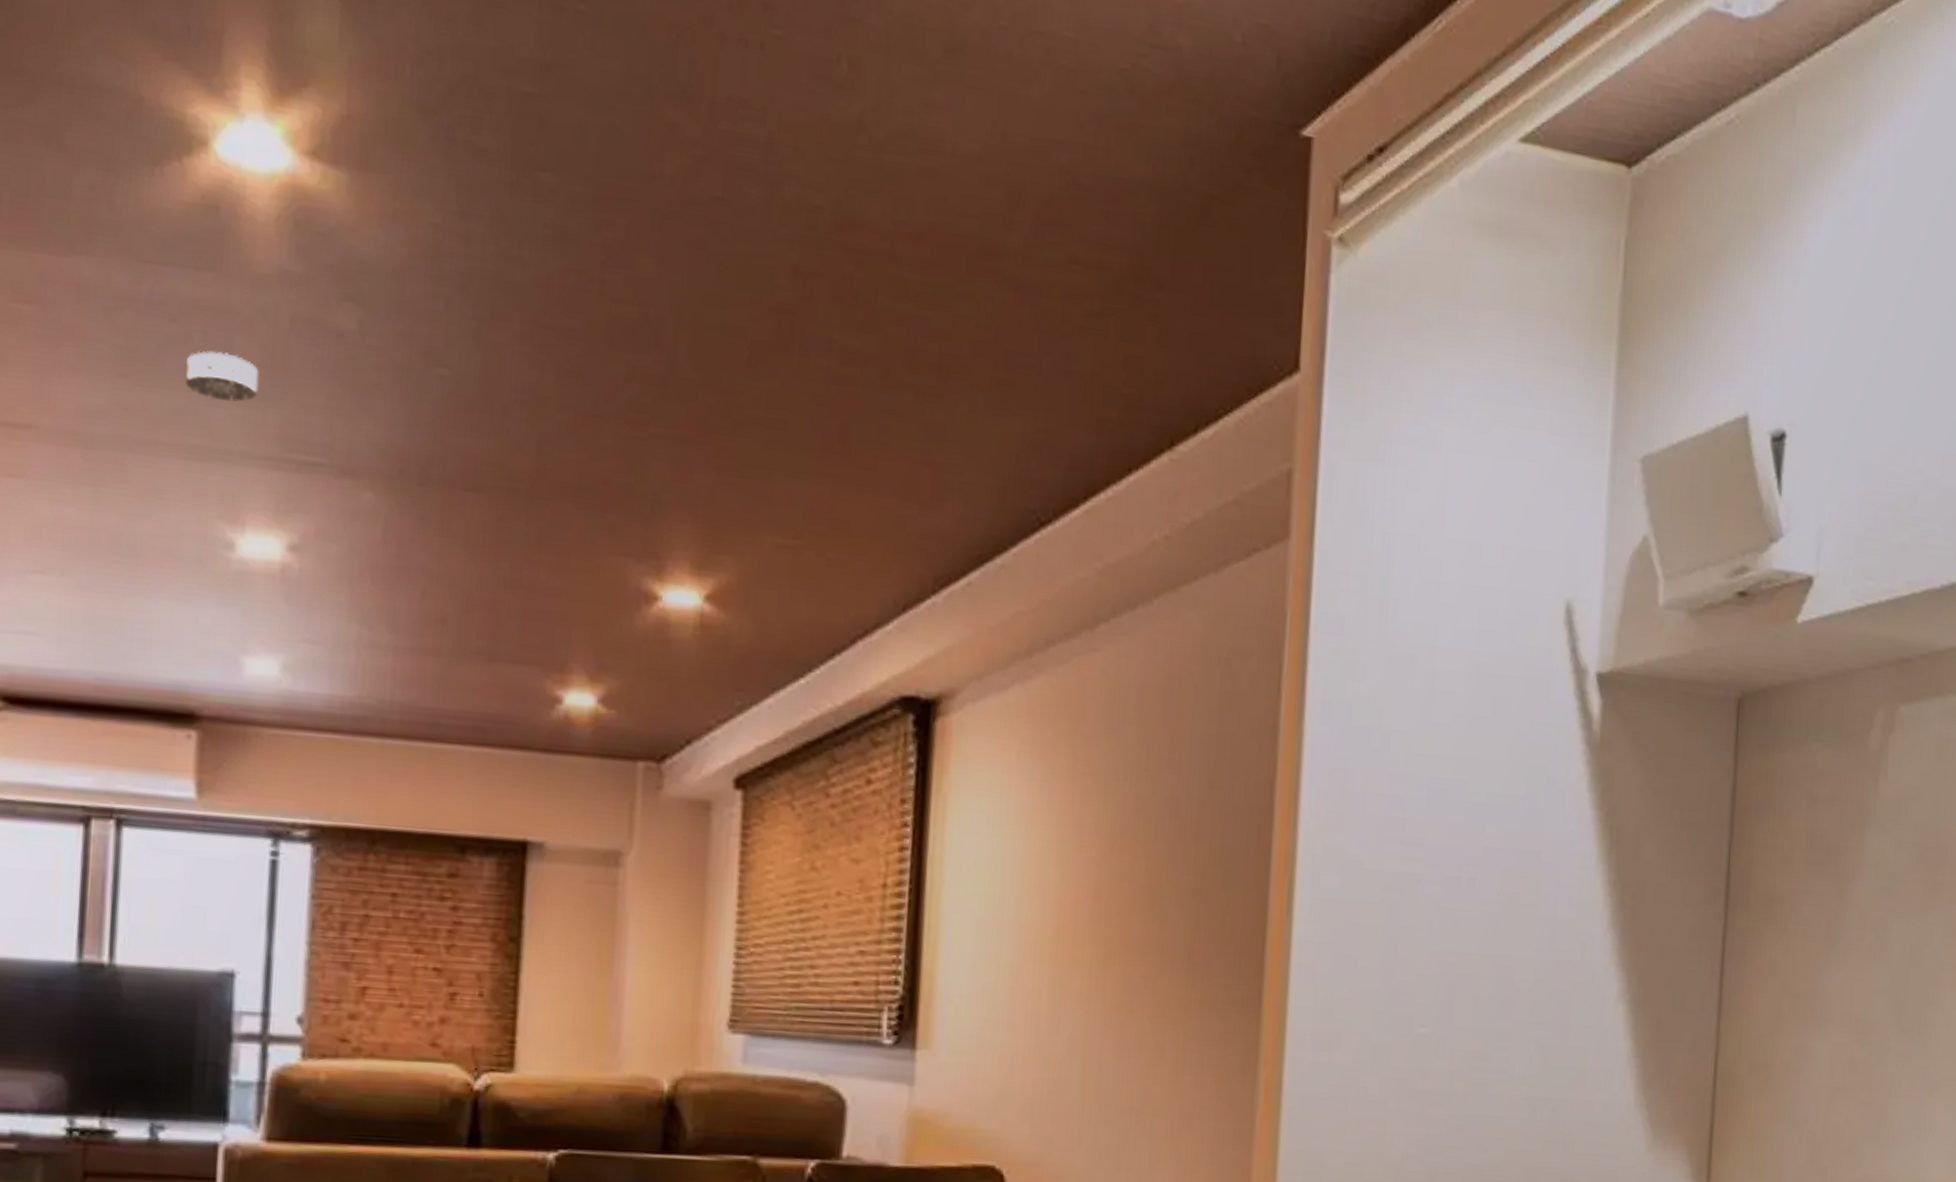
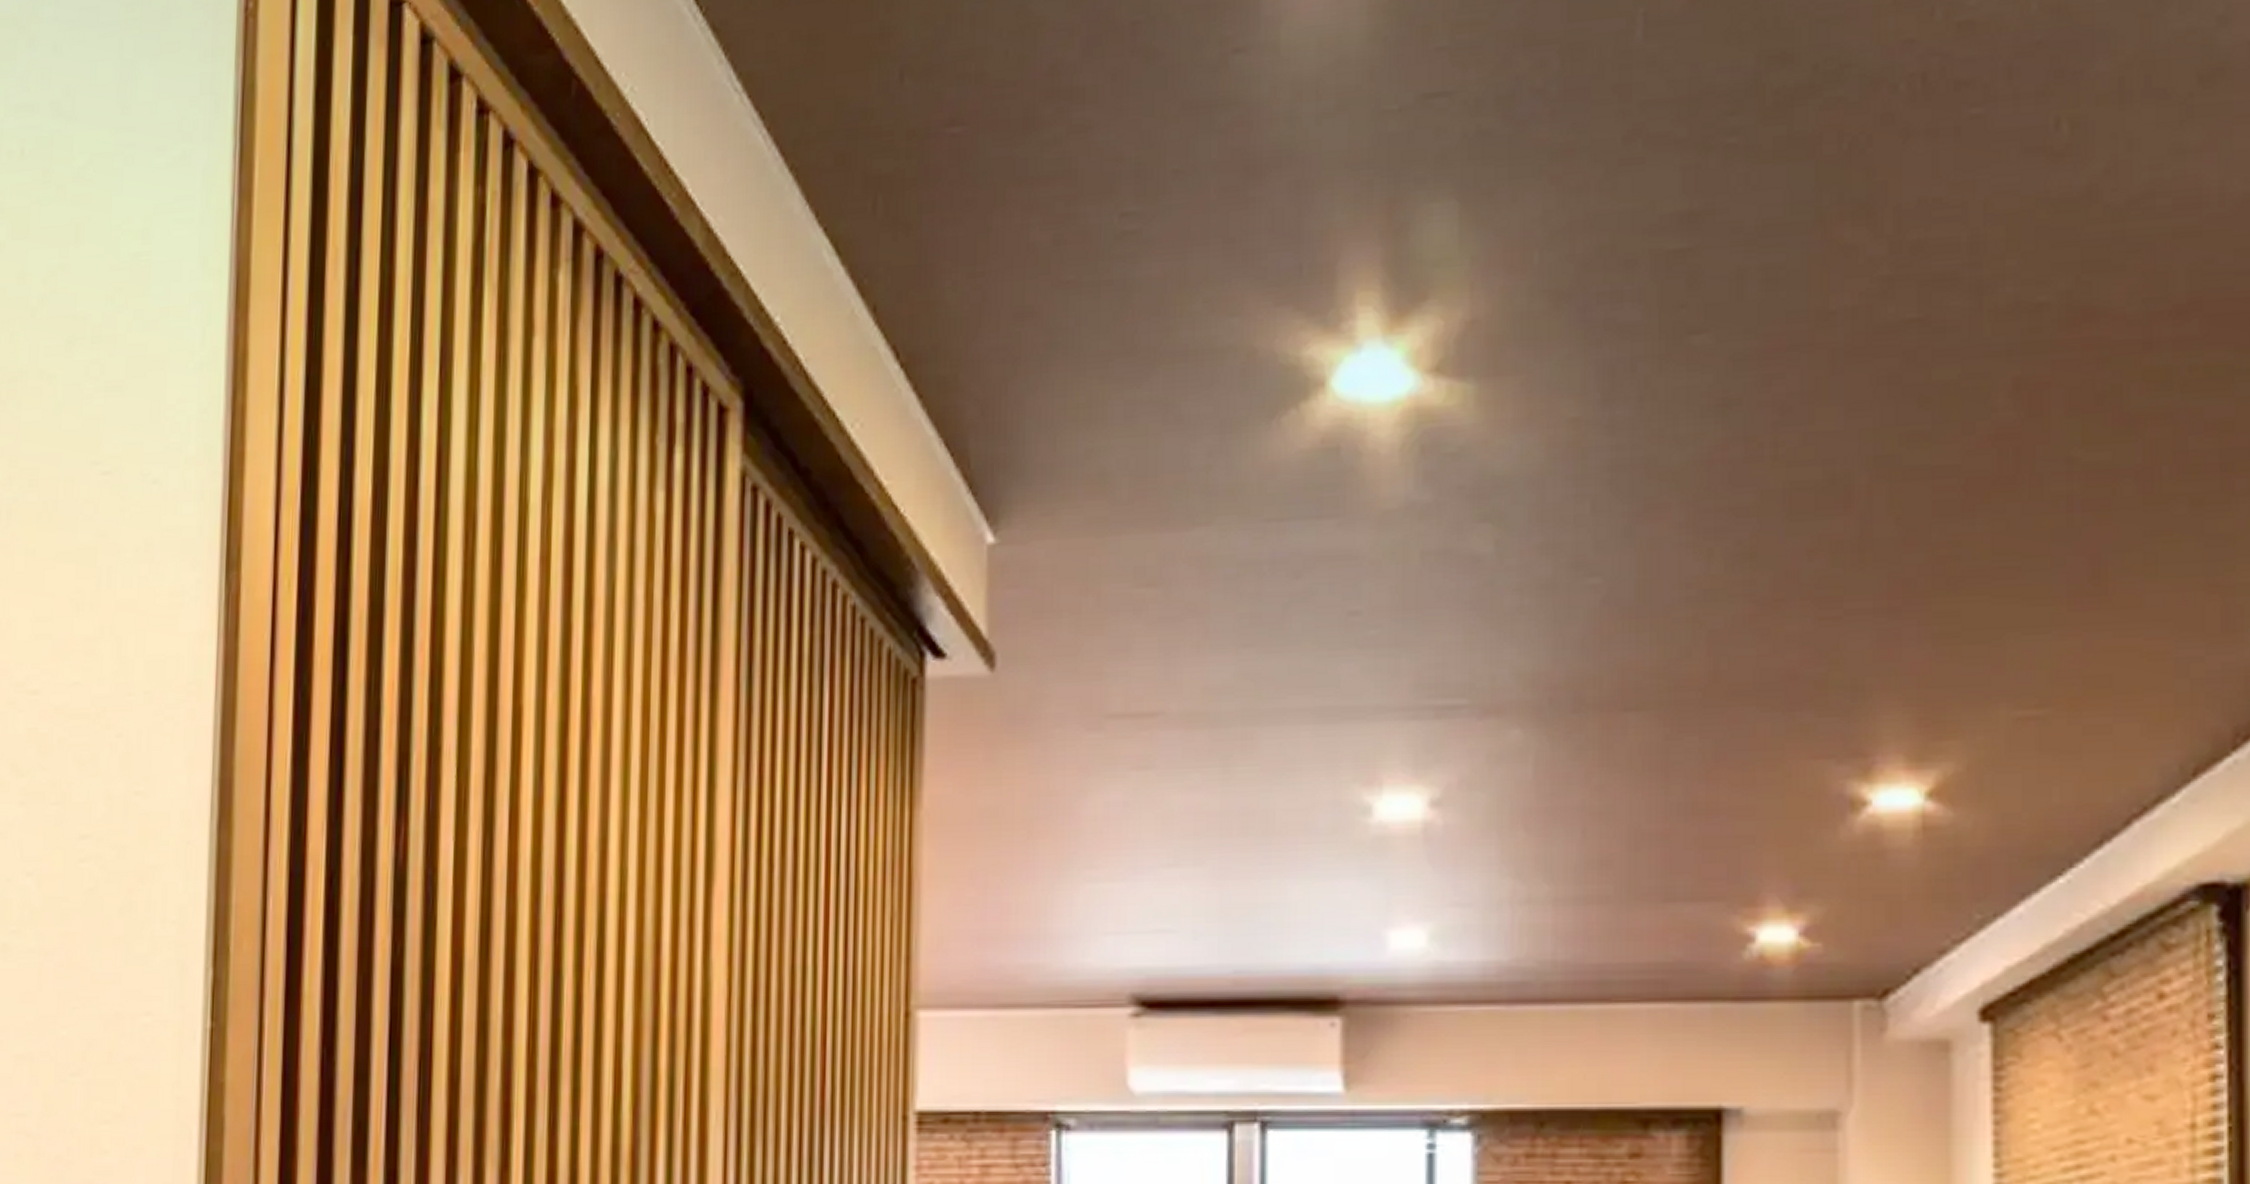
smoke detector: present [185,350,259,402] -> none [1313,602,1390,655]

